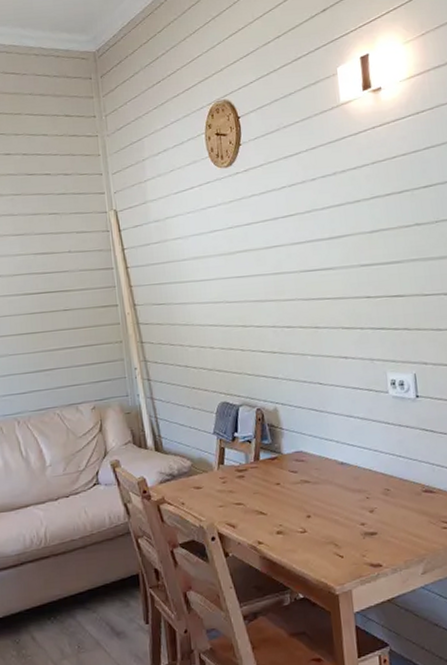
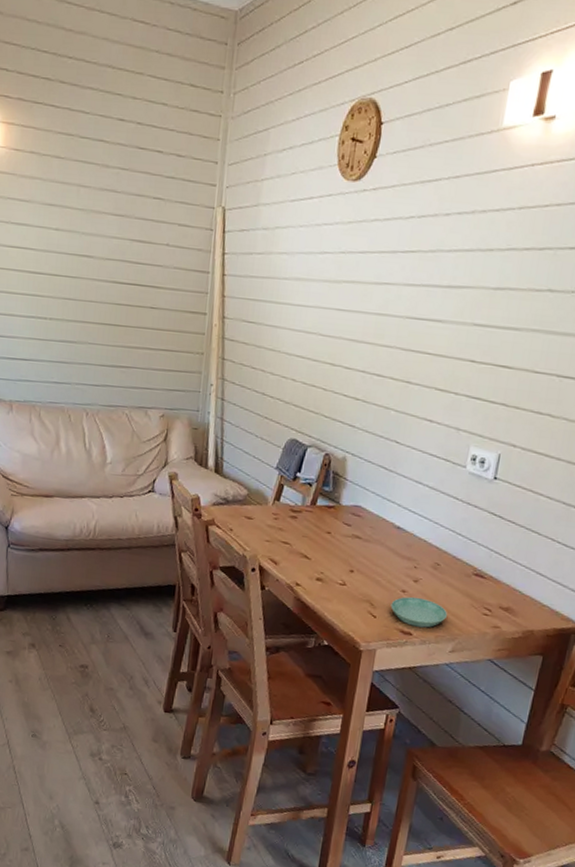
saucer: none [354,526,410,557] -> present [390,596,447,628]

